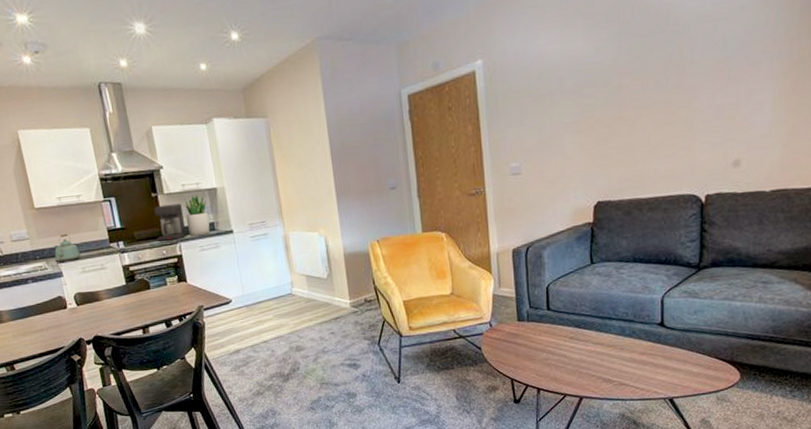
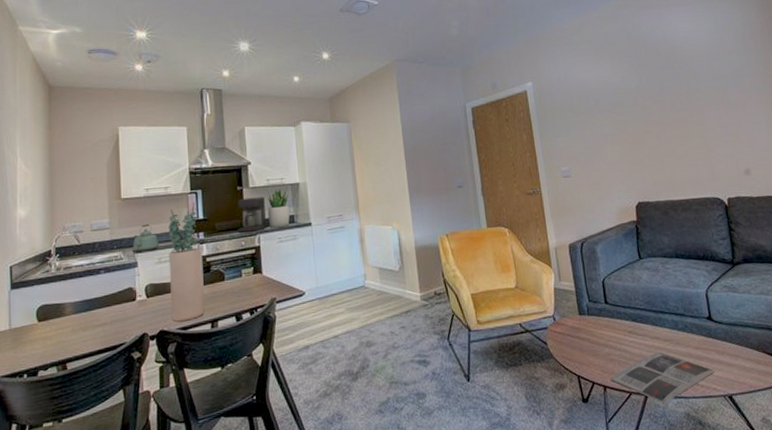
vase: none [85,211,135,328] -> present [168,202,205,322]
magazine: none [545,357,659,405] -> present [610,352,715,404]

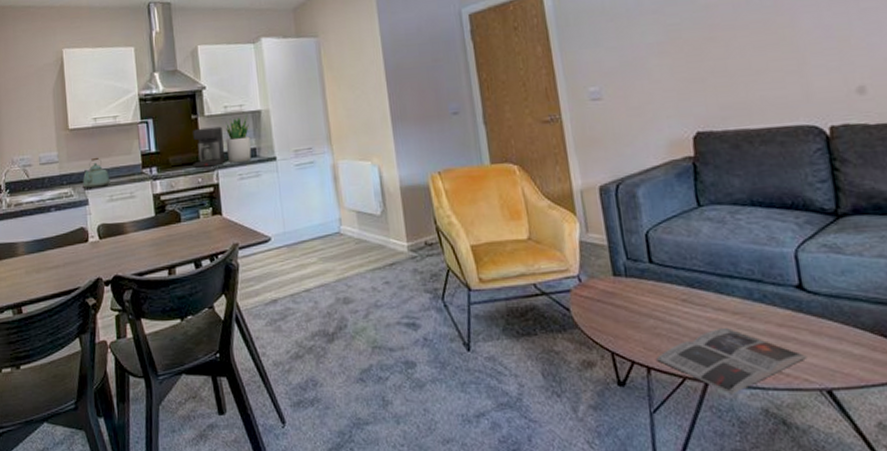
vase: present [168,202,205,322] -> none [119,133,161,267]

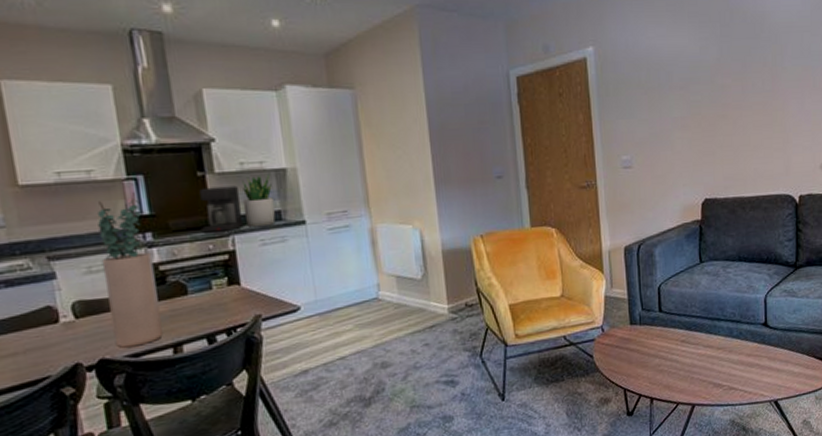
kettle: present [82,157,110,189] -> none [45,220,87,260]
vase: none [119,133,161,267] -> present [96,192,163,348]
magazine: present [656,328,807,395] -> none [658,361,764,413]

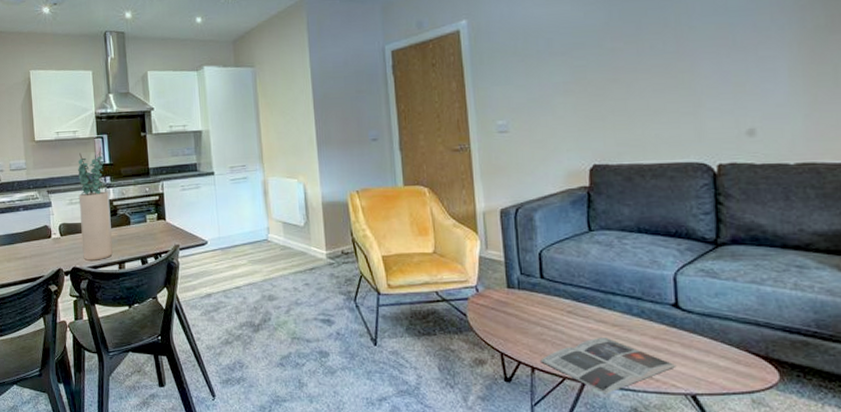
coffee maker: present [199,185,244,233] -> none [142,143,170,179]
planter: present [242,174,276,228] -> none [170,135,193,176]
magazine: none [658,361,764,413] -> present [540,338,677,395]

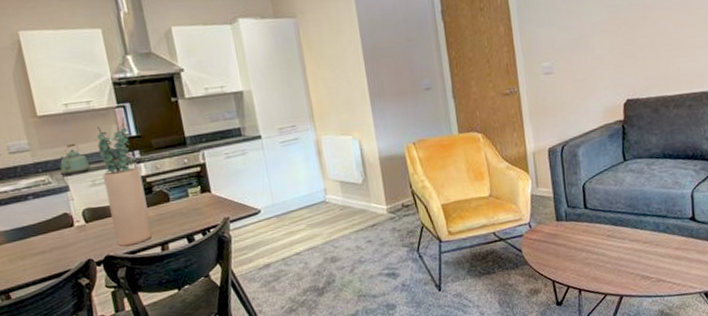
kettle: none [46,166,70,193] -> present [60,143,91,175]
magazine: present [540,338,677,395] -> none [586,254,693,303]

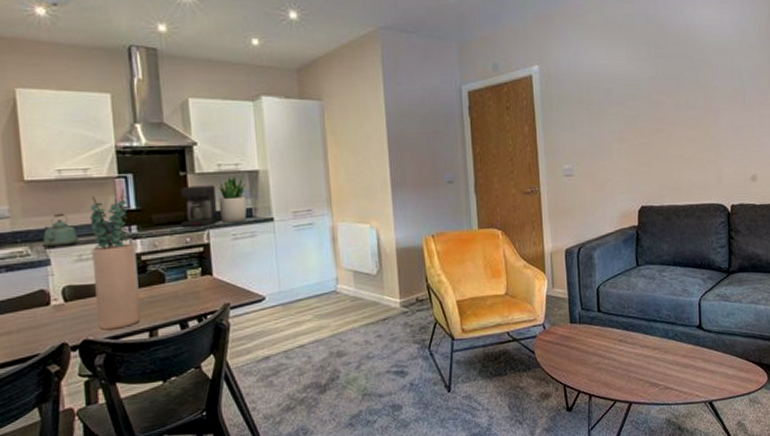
coffee maker: none [174,108,211,149] -> present [181,185,218,227]
planter: none [207,96,237,144] -> present [218,175,247,223]

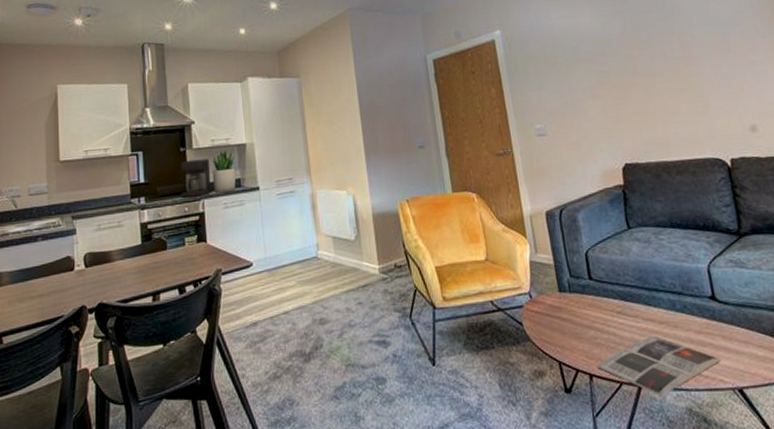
kettle: present [43,213,79,248] -> none [71,187,99,219]
vase: present [90,189,141,330] -> none [108,165,146,294]
magazine: none [597,360,699,411] -> present [597,336,721,397]

